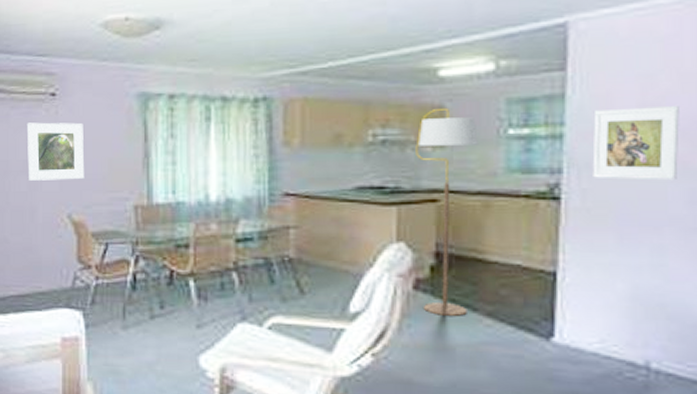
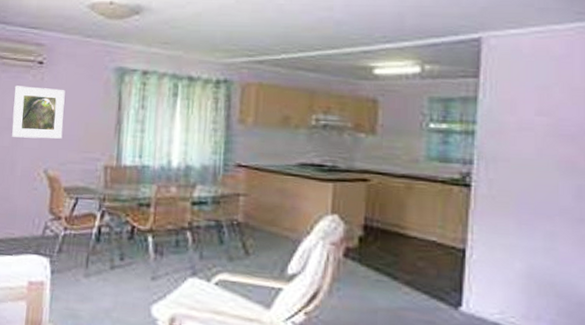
floor lamp: present [416,107,478,316] -> none [351,100,404,283]
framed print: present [592,106,680,181] -> none [498,113,570,177]

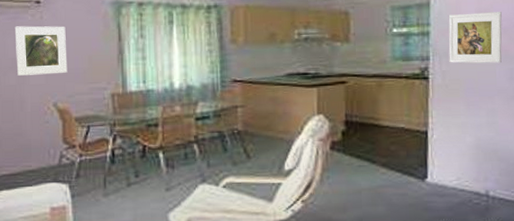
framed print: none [498,113,570,177] -> present [448,12,502,64]

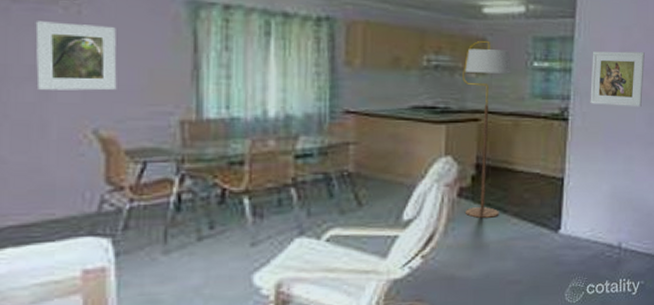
floor lamp: none [329,13,373,168] -> present [463,40,511,218]

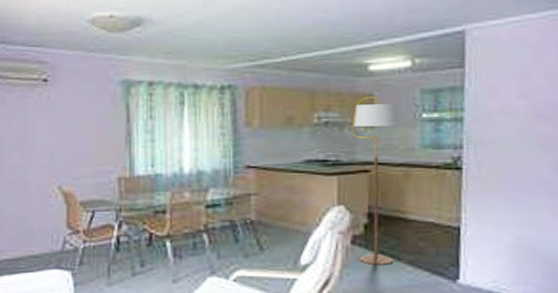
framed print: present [35,21,117,91] -> none [21,105,74,156]
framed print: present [590,51,645,108] -> none [485,97,547,154]

